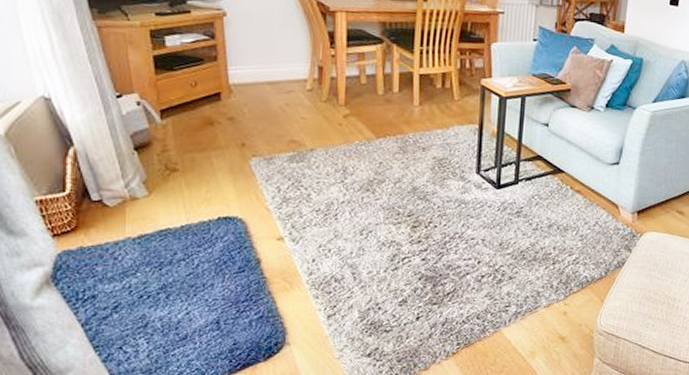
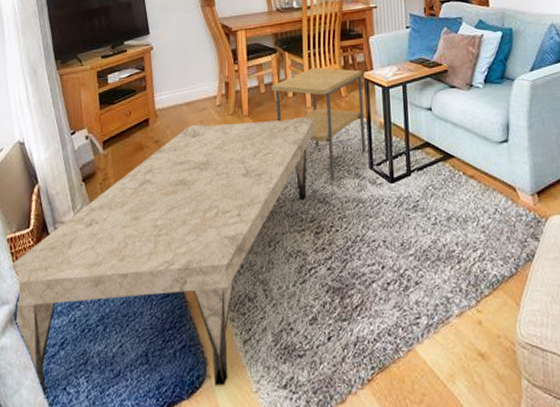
coffee table: none [45,107,422,356] -> present [12,117,316,399]
side table: none [373,66,478,180] -> present [270,67,365,180]

